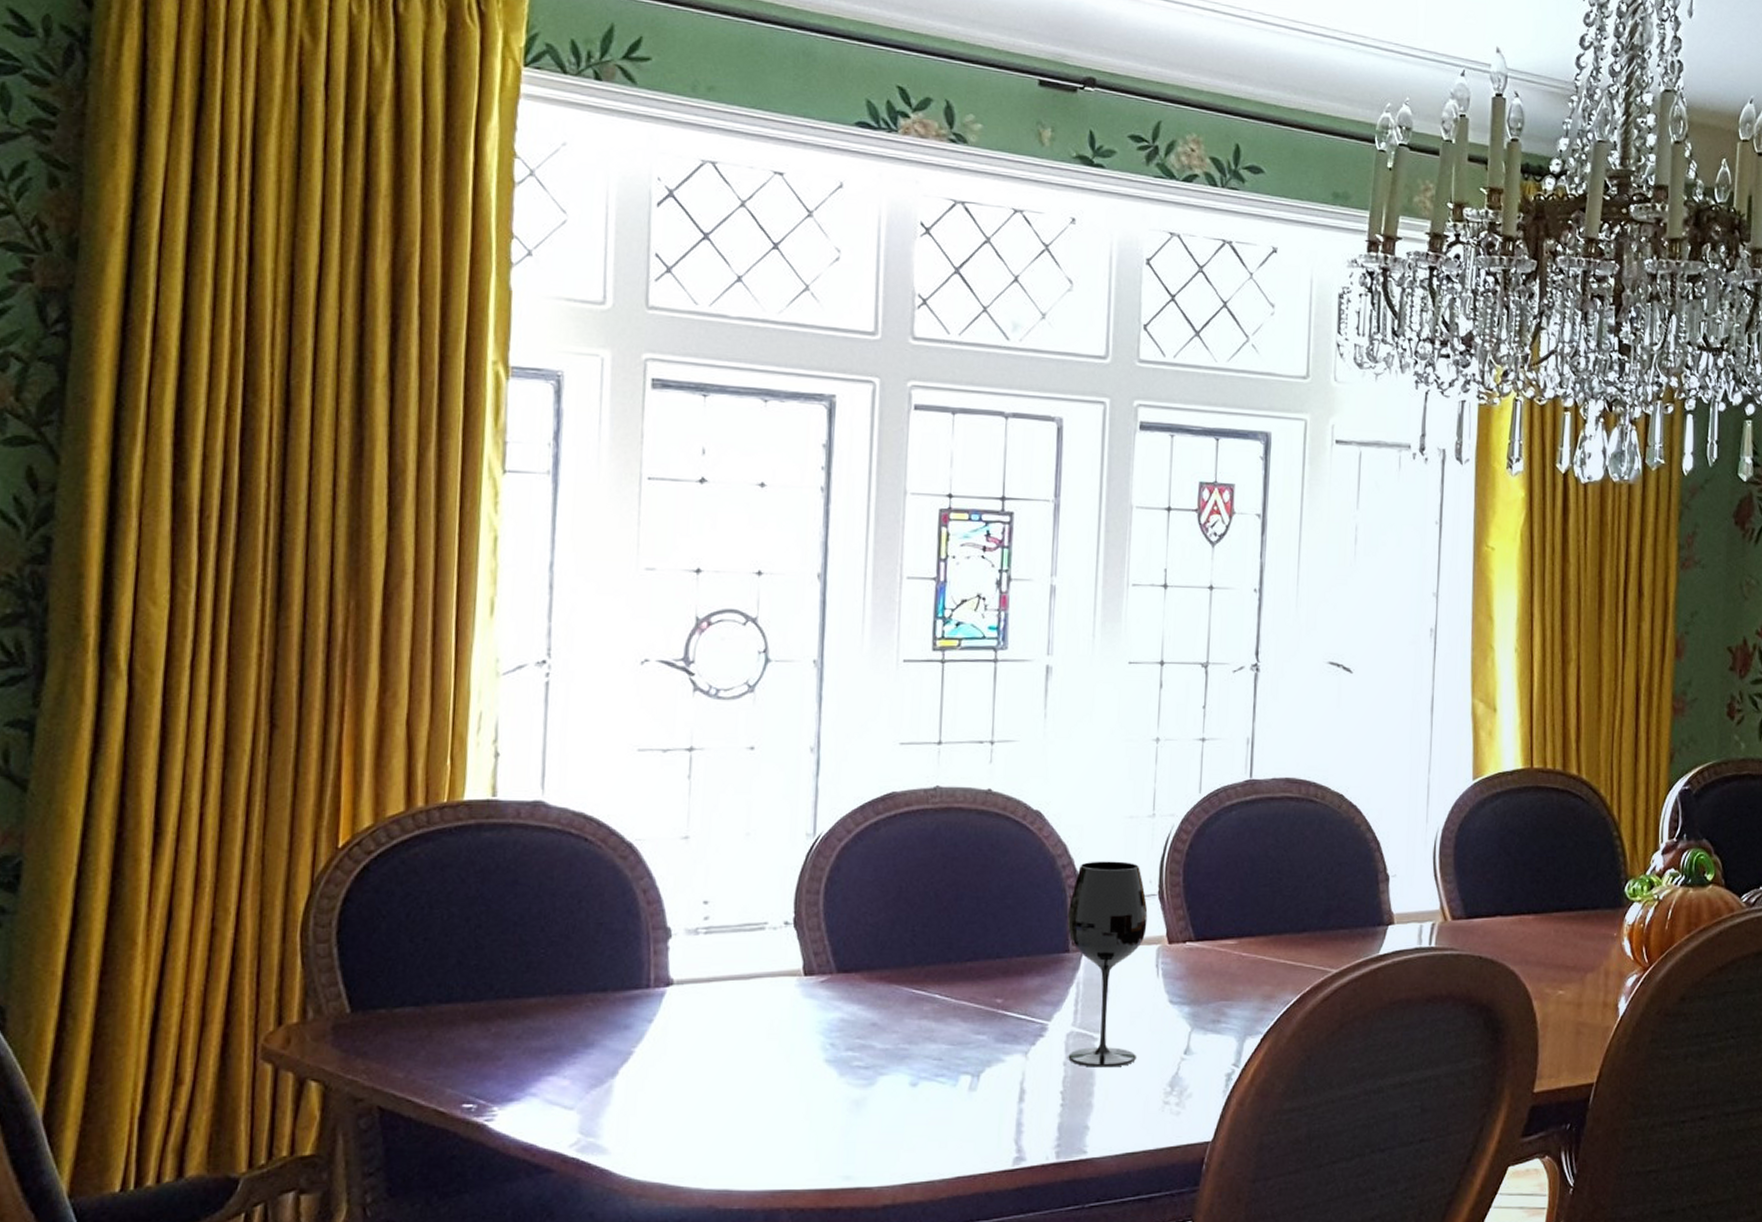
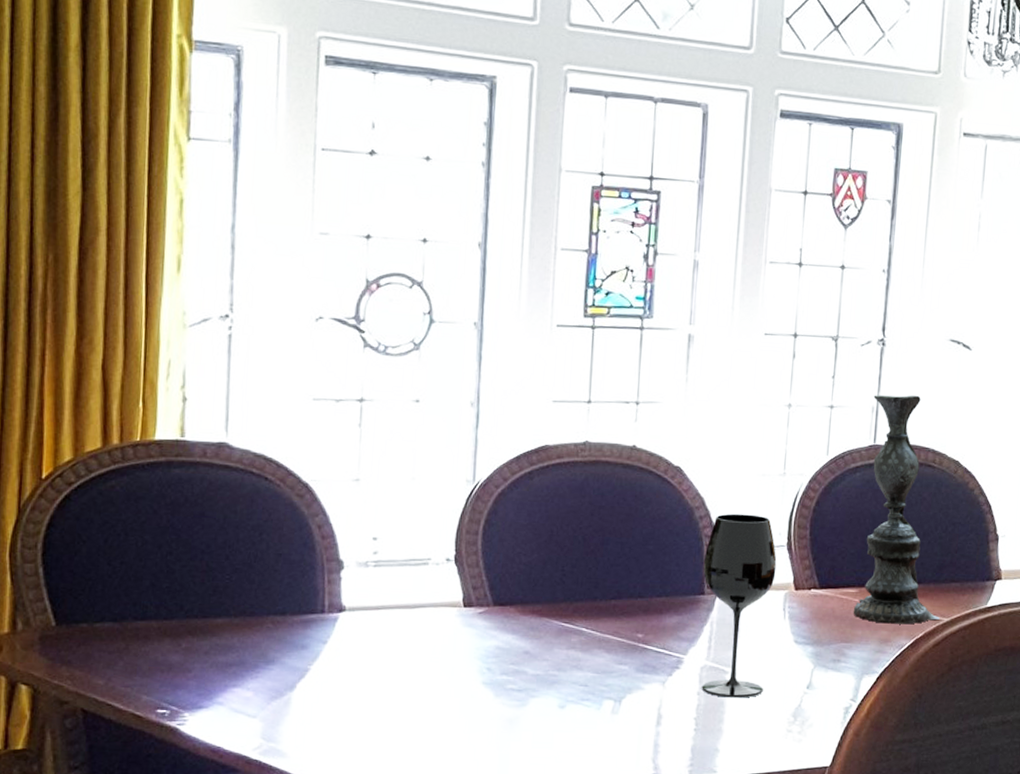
candlestick: none [1232,723,1329,978] -> present [853,395,941,625]

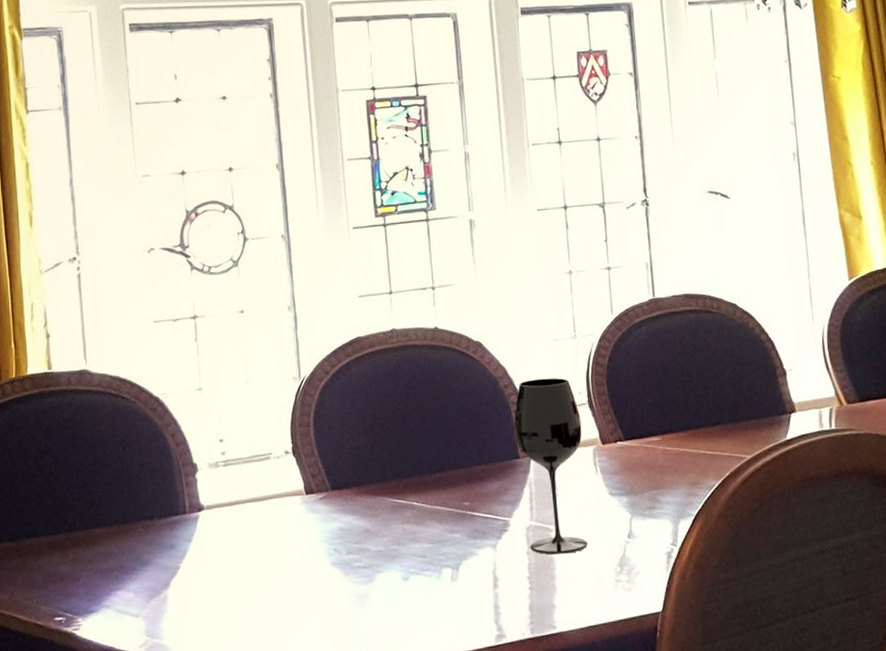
candlestick: present [853,395,941,625] -> none [646,247,744,467]

